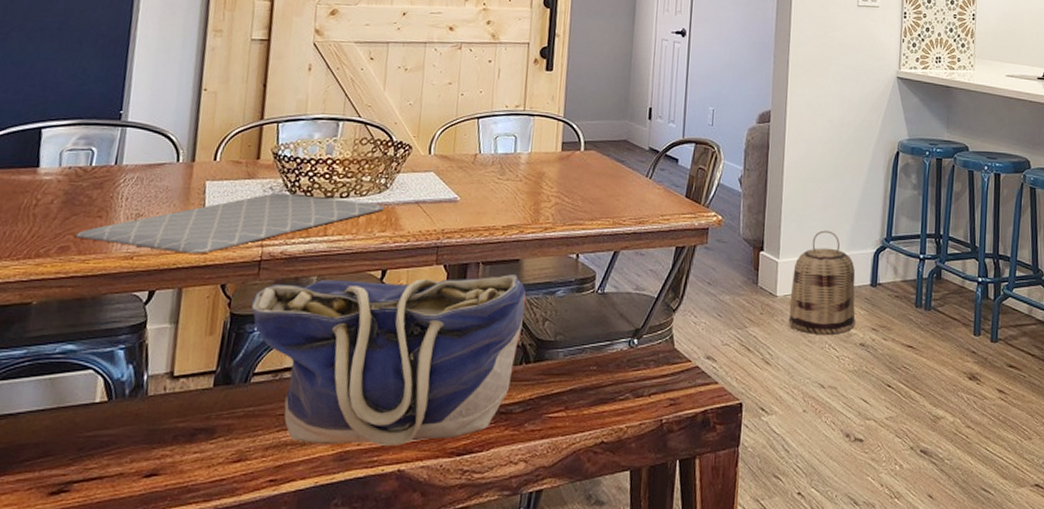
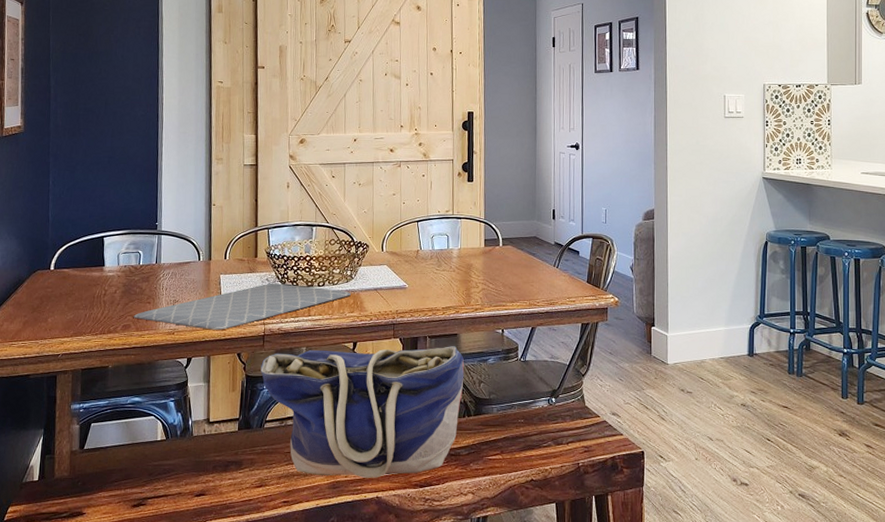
basket: present [788,230,856,335] -> none [679,309,736,396]

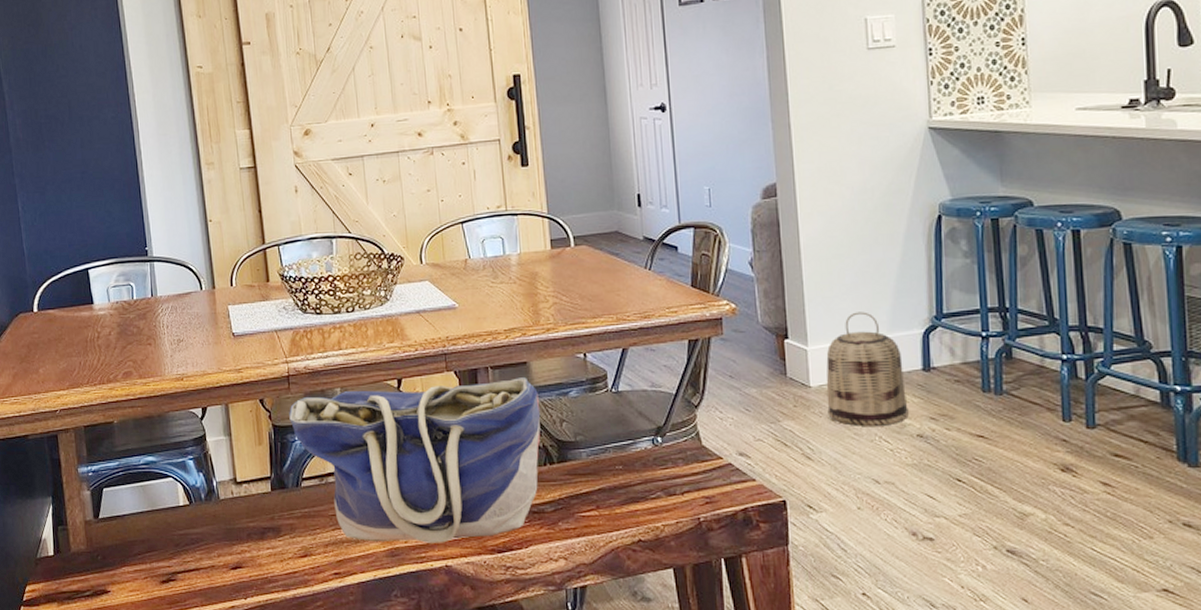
placemat: present [133,283,351,330] -> none [134,311,388,373]
basket: none [679,309,736,396] -> present [826,312,909,426]

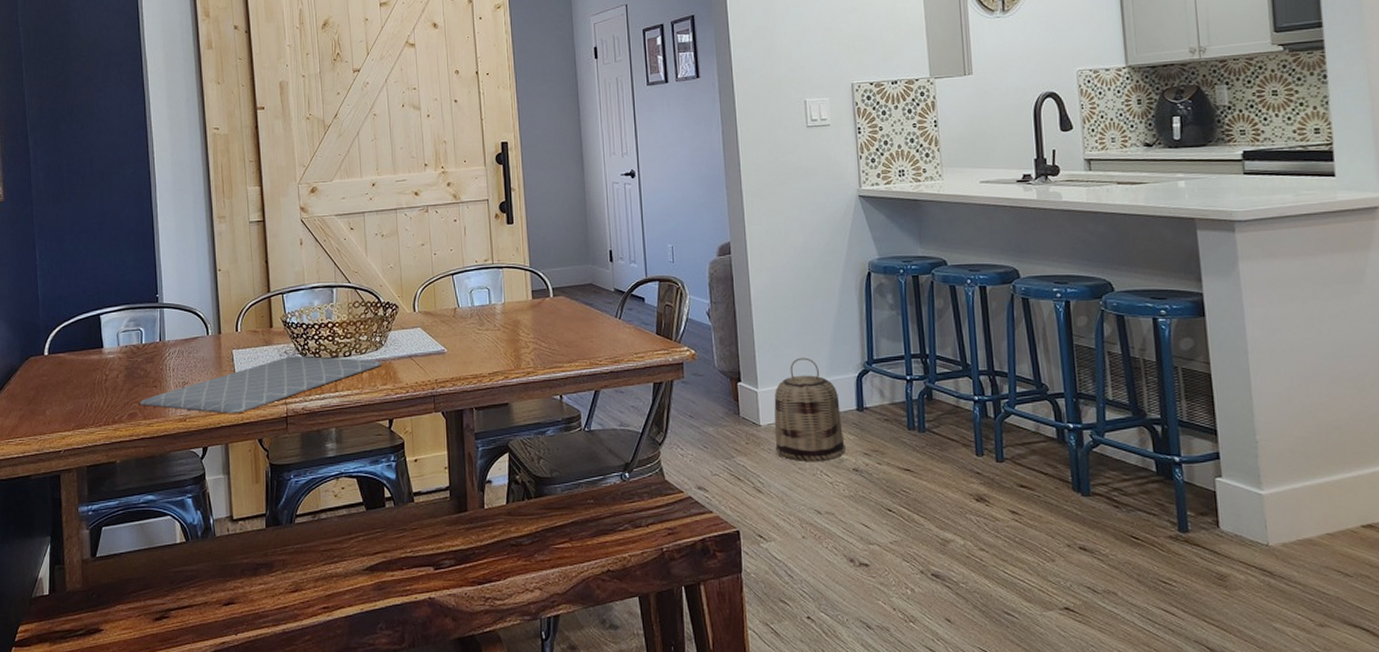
placemat: none [134,311,388,373] -> present [139,356,382,414]
tote bag: present [289,377,541,544] -> none [286,418,520,578]

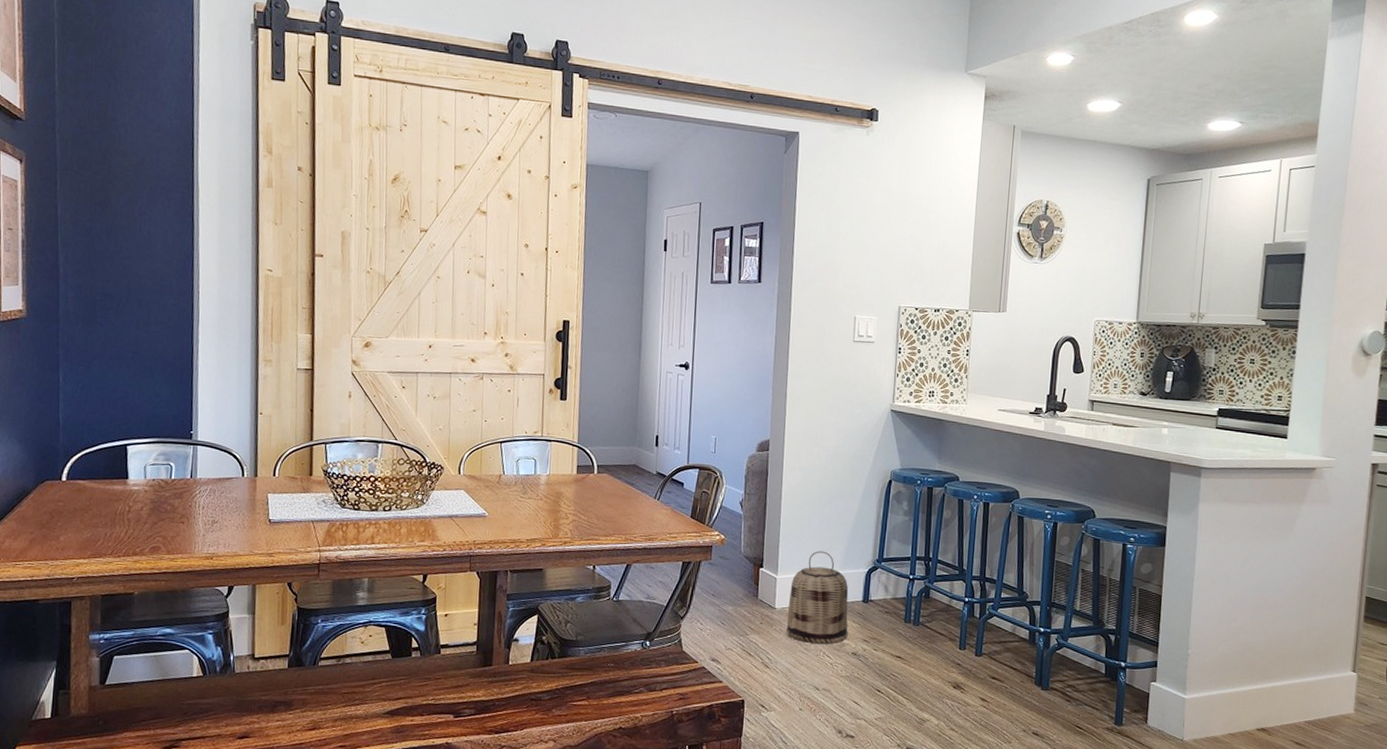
placemat: present [139,356,382,414] -> none [163,505,422,557]

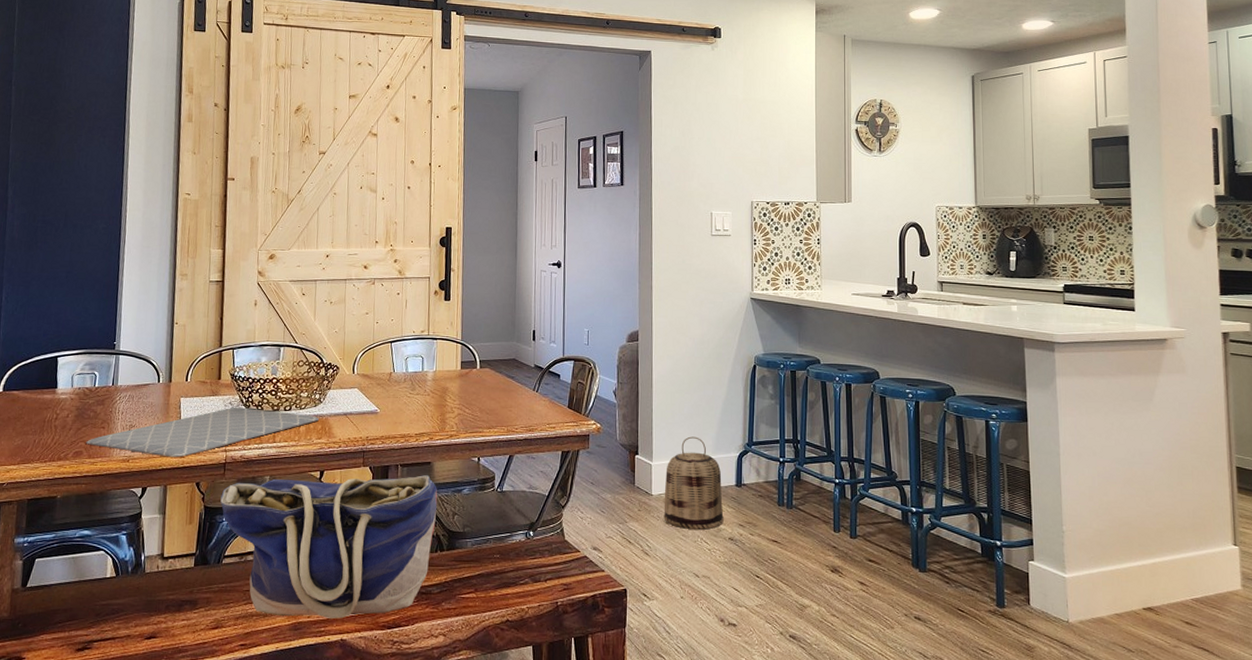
placemat: none [163,505,422,557] -> present [86,407,319,458]
tote bag: none [315,581,549,724] -> present [220,475,438,620]

